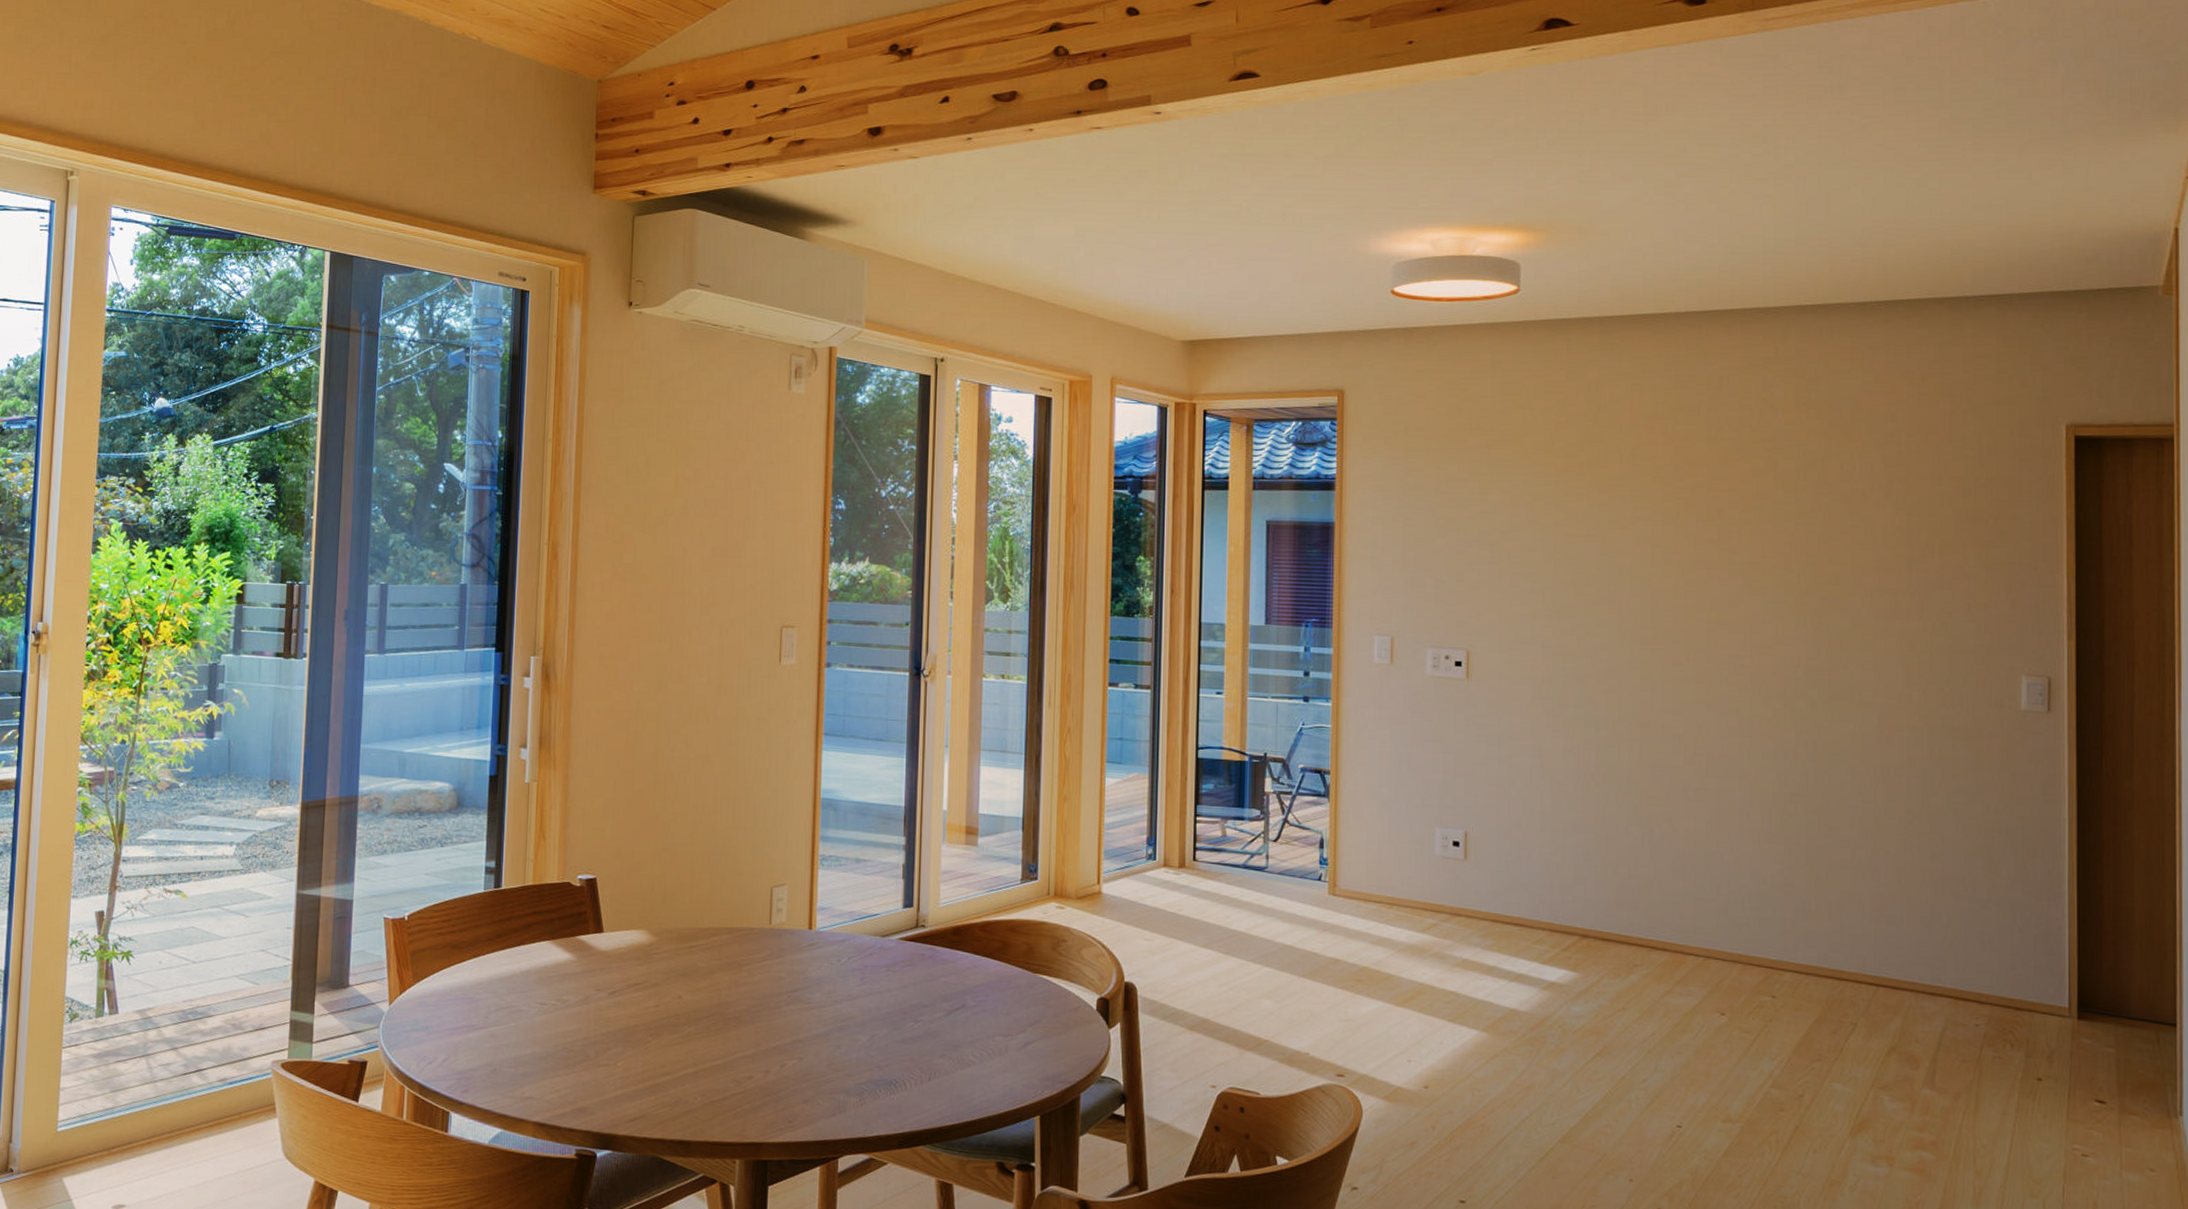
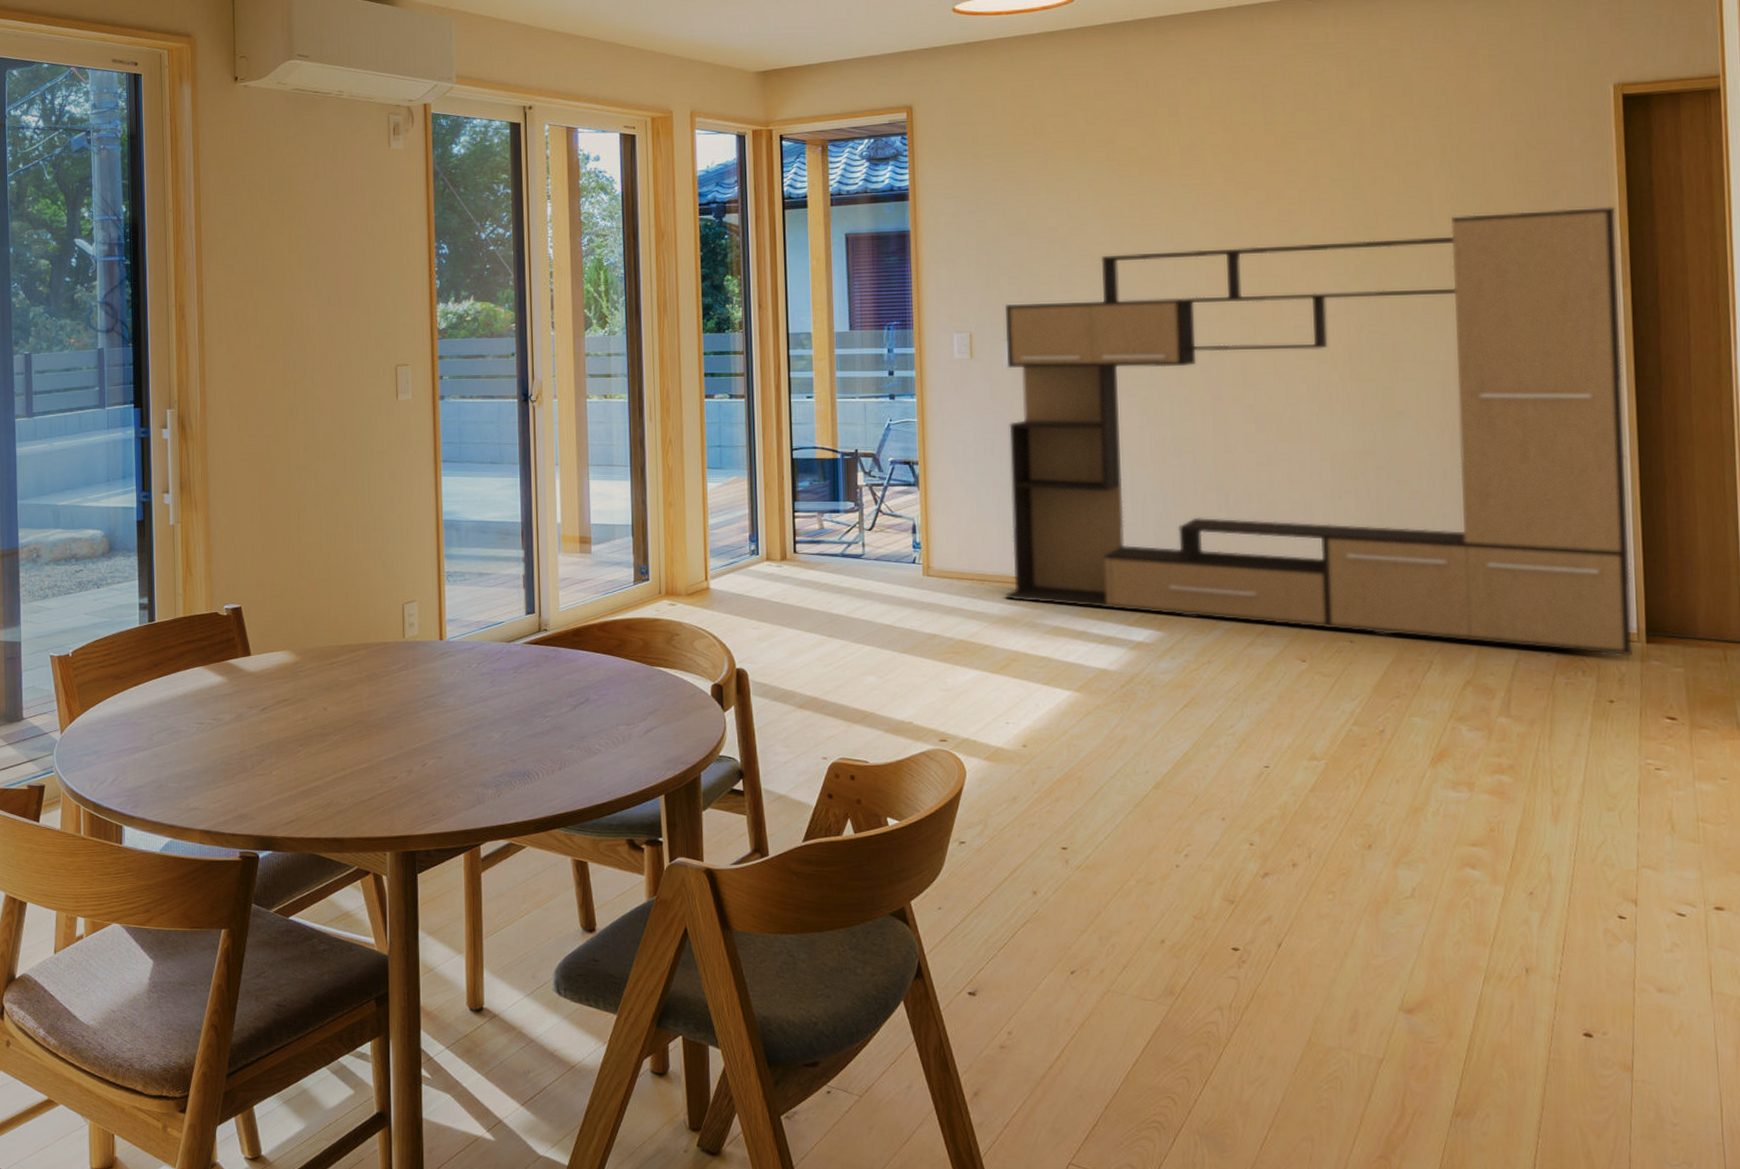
media console: none [1411,550,2064,1032] -> present [1003,206,1633,656]

